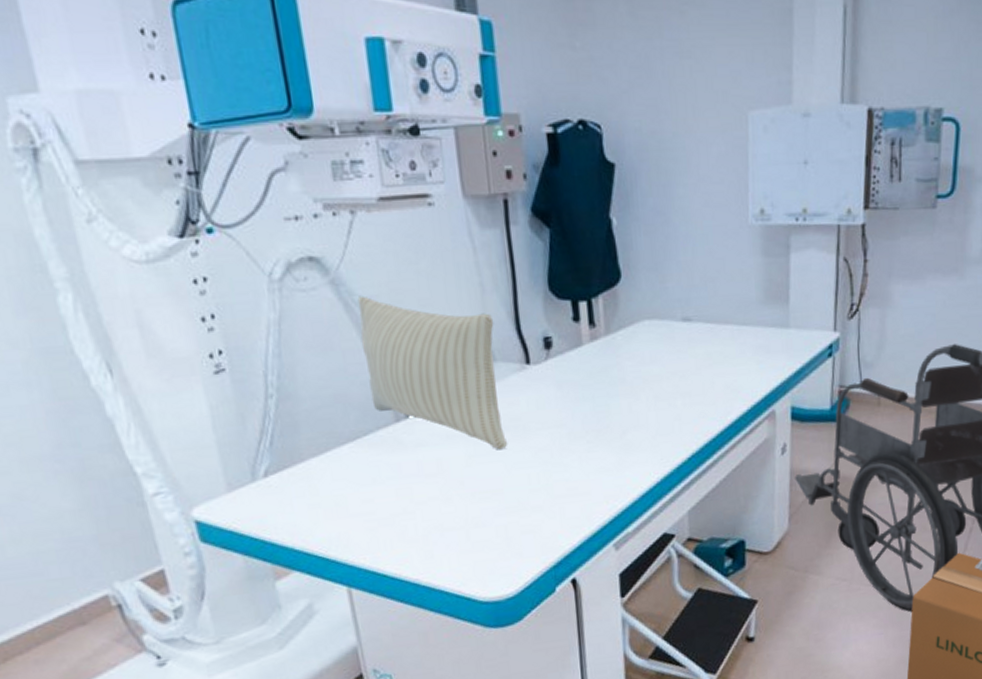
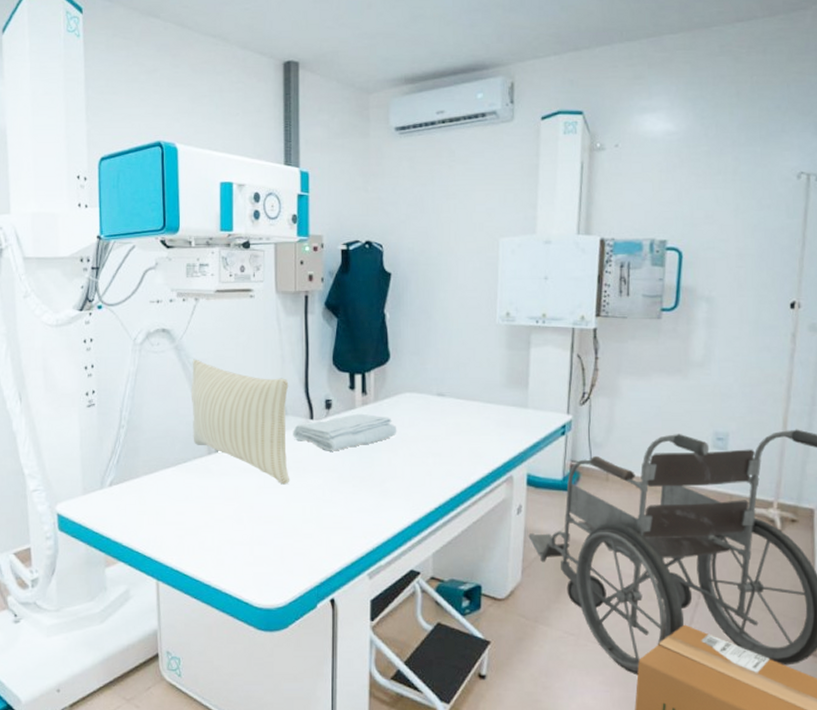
towel: none [505,351,637,403] -> present [293,413,397,451]

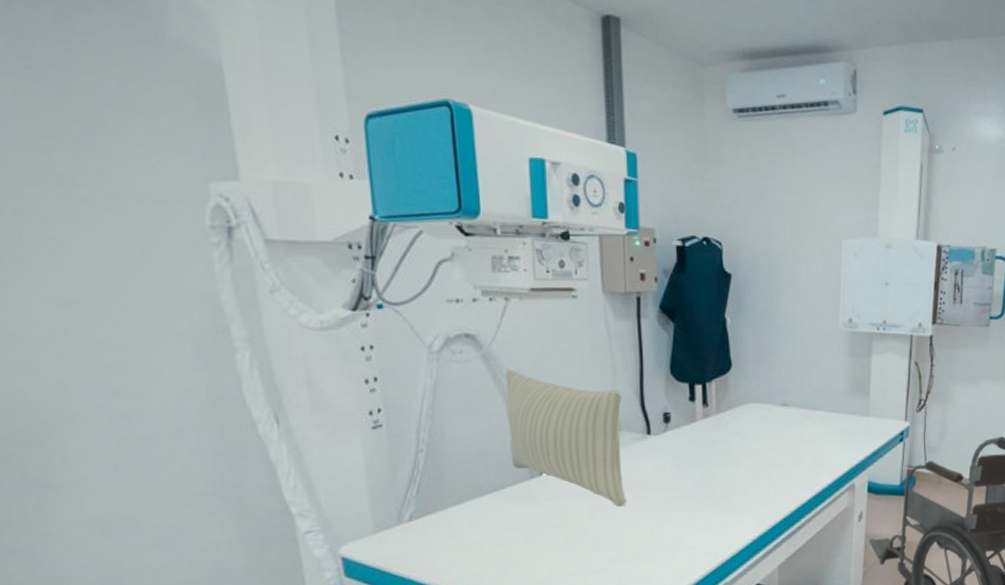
towel: present [293,413,397,451] -> none [628,426,741,468]

